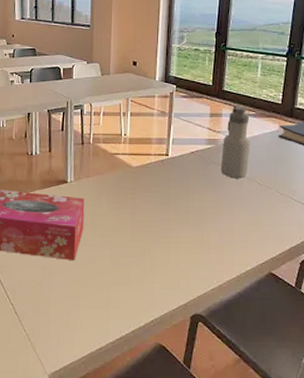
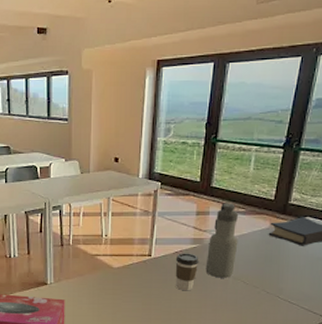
coffee cup: none [192,153,215,191] -> present [175,253,199,291]

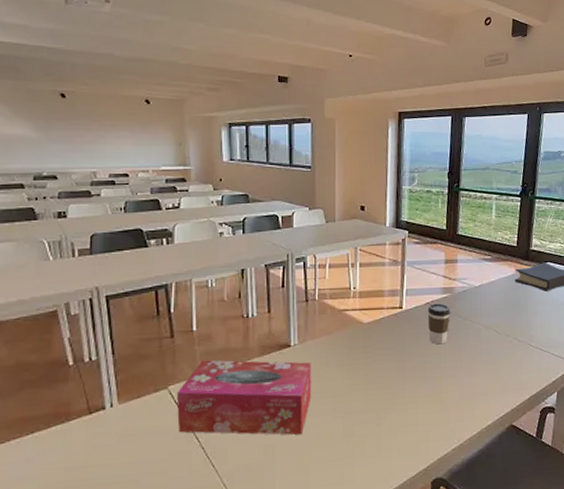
water bottle: present [205,203,239,278] -> none [457,250,487,328]

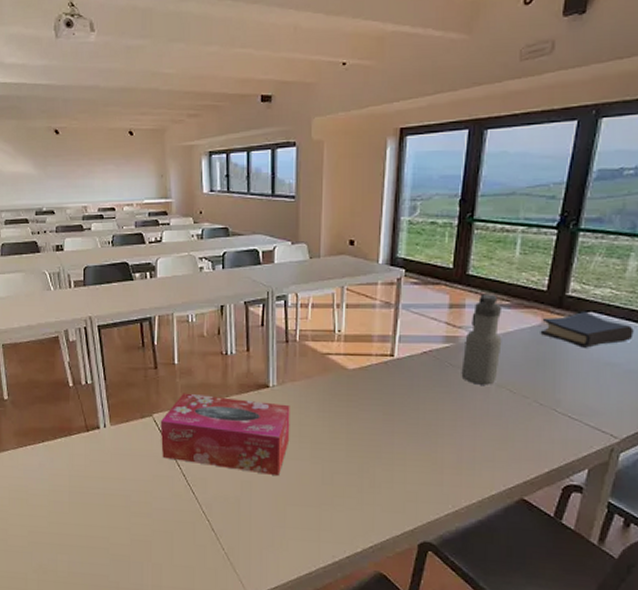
coffee cup: present [427,303,451,345] -> none [423,353,453,400]
water bottle: none [457,250,487,328] -> present [461,294,503,385]

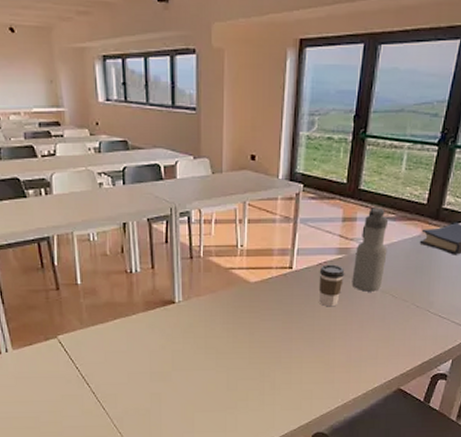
tissue box: present [160,393,290,475] -> none [65,313,196,386]
coffee cup: none [423,353,453,400] -> present [318,264,345,307]

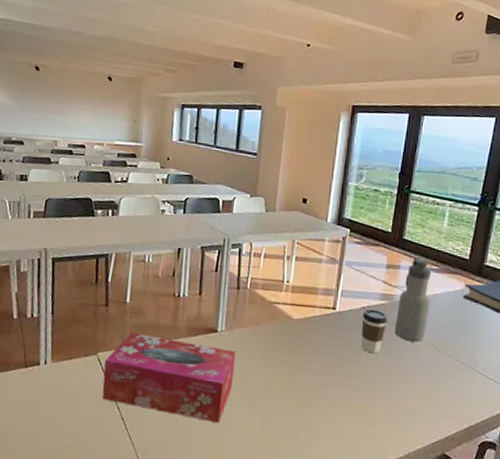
tissue box: none [65,313,196,386] -> present [102,332,236,422]

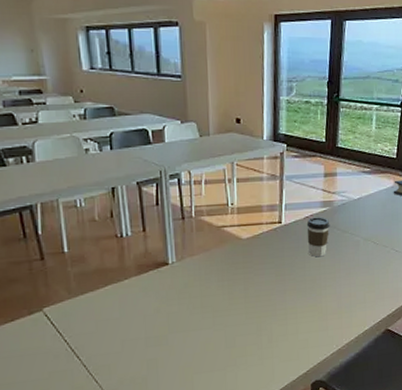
tissue box: present [102,332,236,422] -> none [52,279,193,353]
water bottle: present [394,258,432,342] -> none [337,163,366,241]

